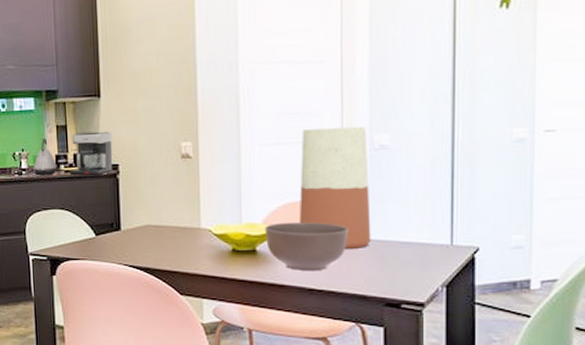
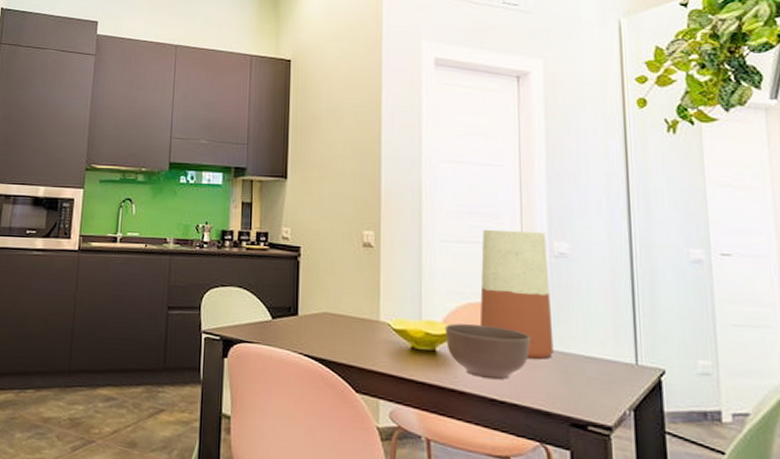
kettle: present [33,137,57,176] -> none [215,212,239,251]
coffee maker: present [69,131,113,176] -> none [250,211,296,257]

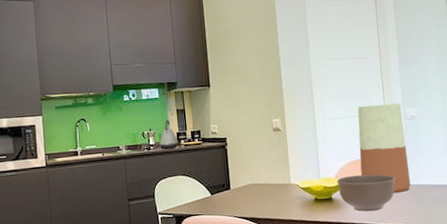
kettle: none [215,212,239,251] -> present [159,119,178,150]

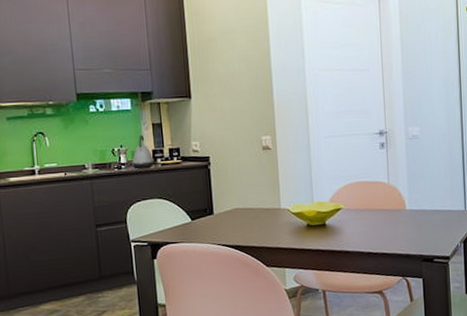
bowl: present [337,174,396,211] -> none [331,198,394,238]
vase: present [357,103,411,192] -> none [356,121,410,218]

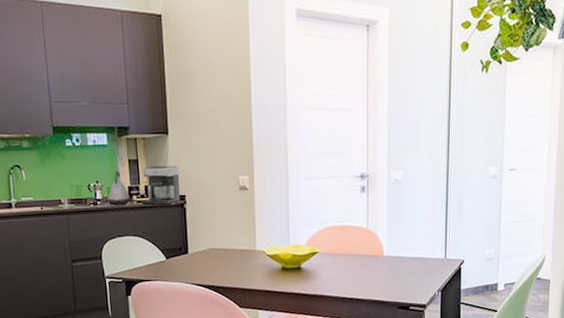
coffee maker: none [165,128,204,168] -> present [141,165,180,206]

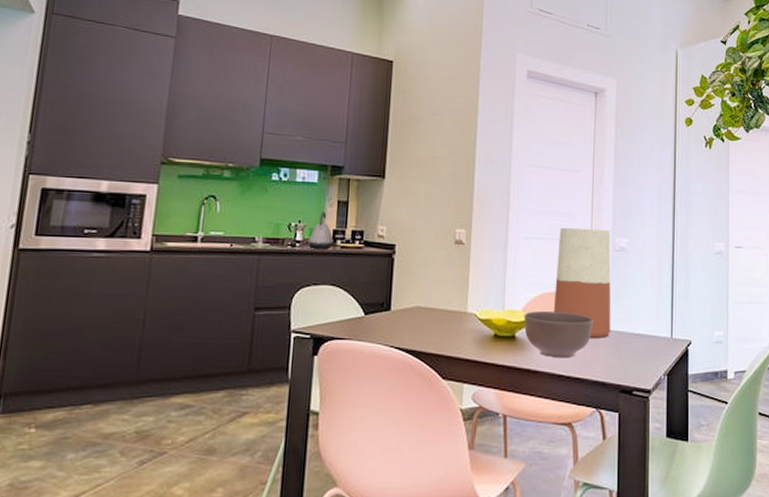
coffee maker: present [141,165,180,206] -> none [345,210,392,254]
bowl: none [307,243,372,283] -> present [523,311,594,357]
vase: none [334,164,388,264] -> present [553,227,611,338]

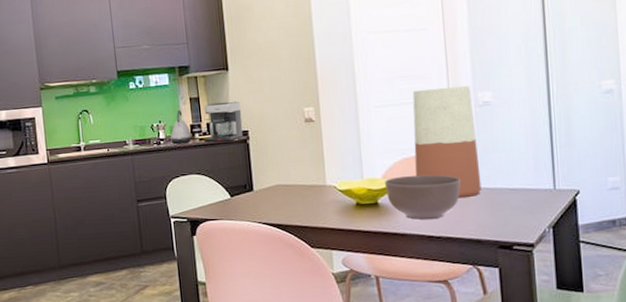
coffee maker: none [345,210,392,254] -> present [203,101,243,143]

